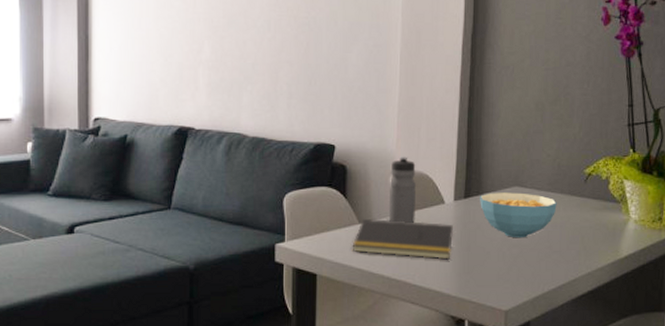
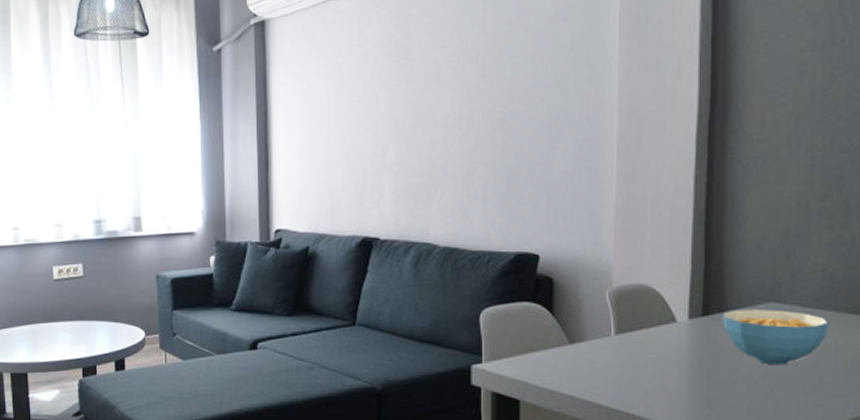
notepad: present [352,219,454,260] -> none [561,339,689,389]
water bottle: present [388,155,416,223] -> none [605,265,639,344]

